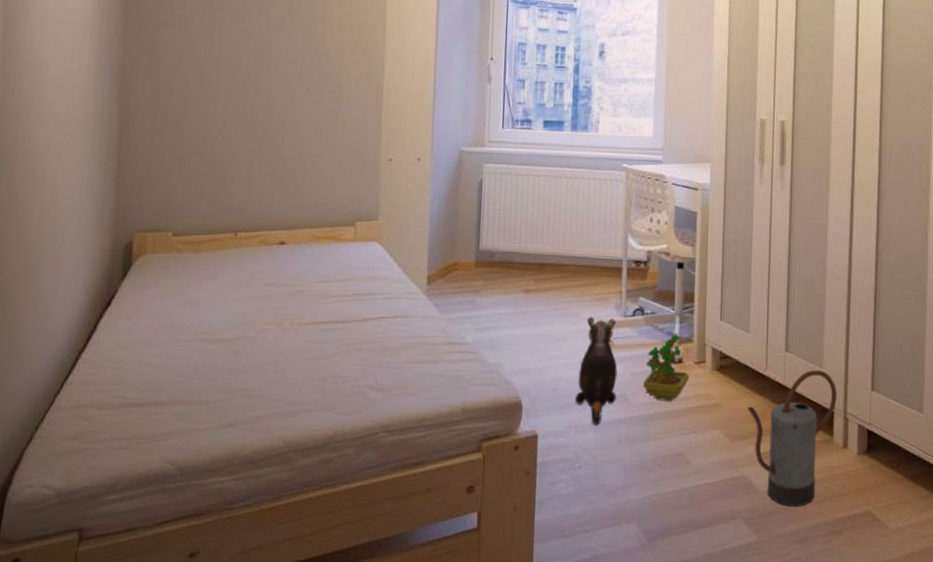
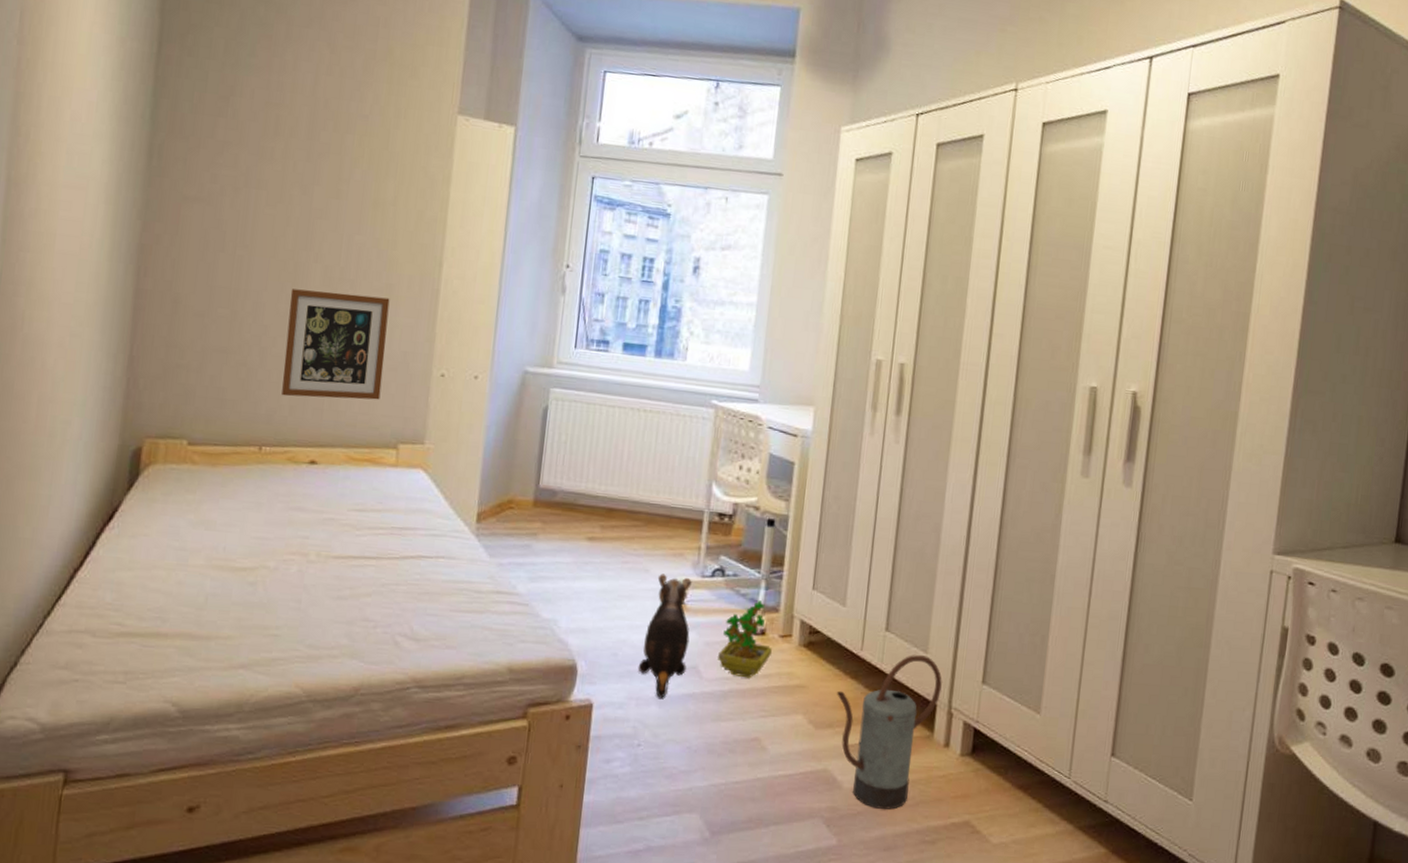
picture frame: none [252,95,341,188] -> present [282,289,390,400]

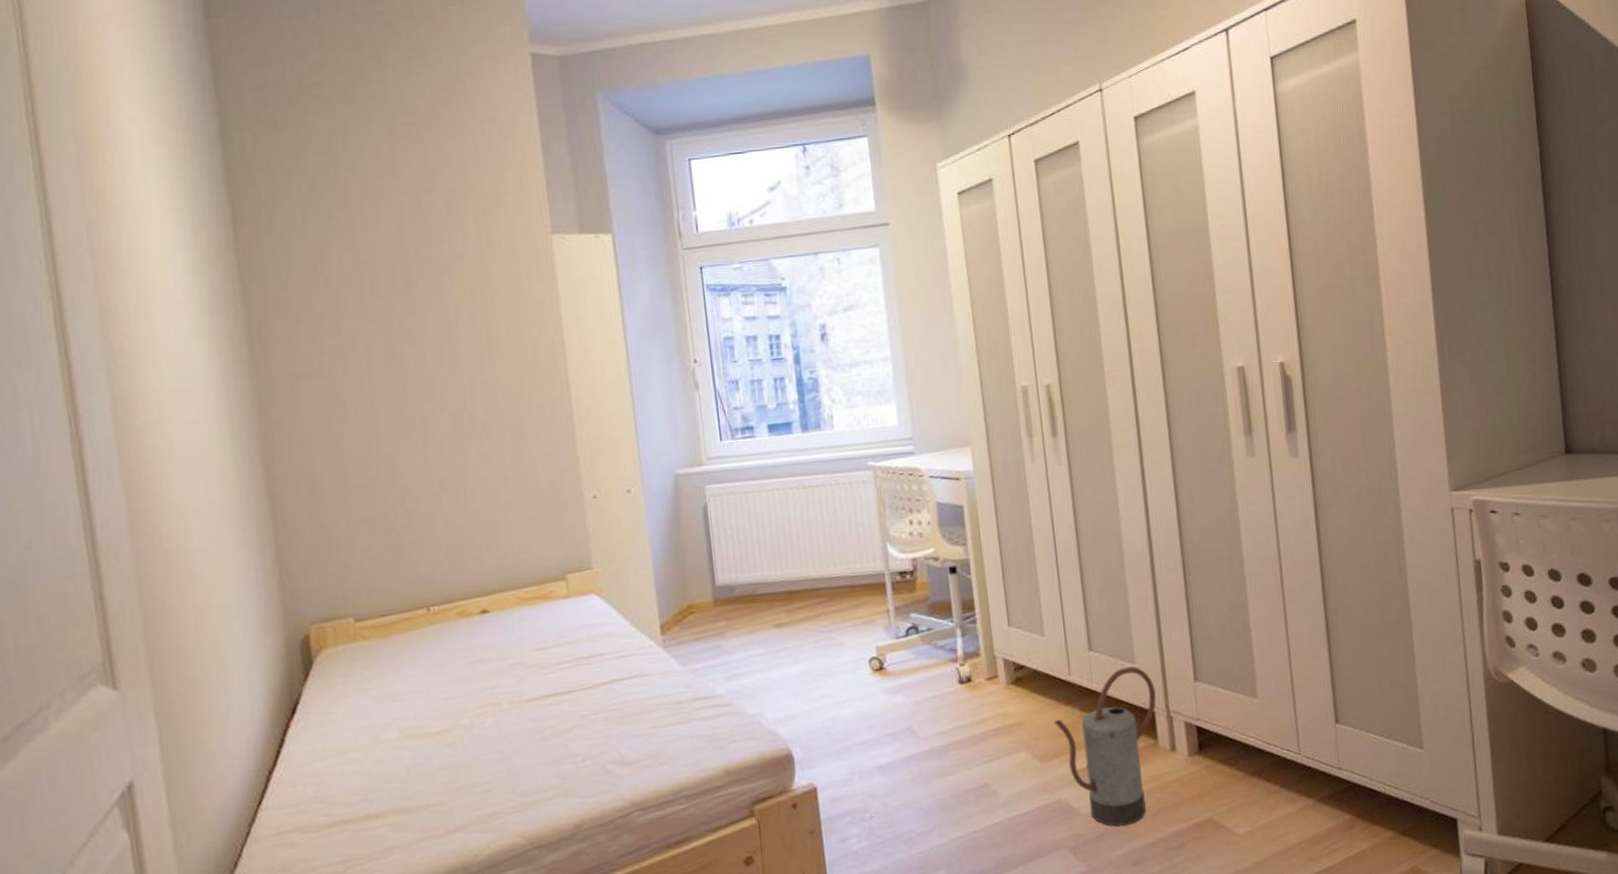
picture frame: present [282,289,390,400] -> none [423,432,537,553]
plush toy: present [638,573,692,698] -> none [853,643,901,767]
decorative plant: present [717,600,772,678] -> none [928,648,982,729]

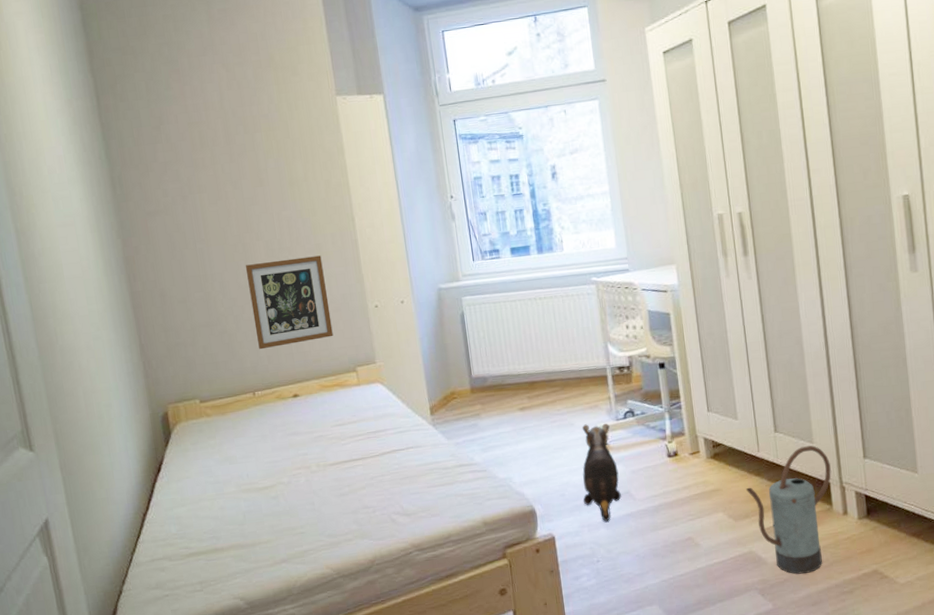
picture frame: none [423,432,537,553] -> present [245,255,333,350]
plush toy: none [853,643,901,767] -> present [582,423,621,522]

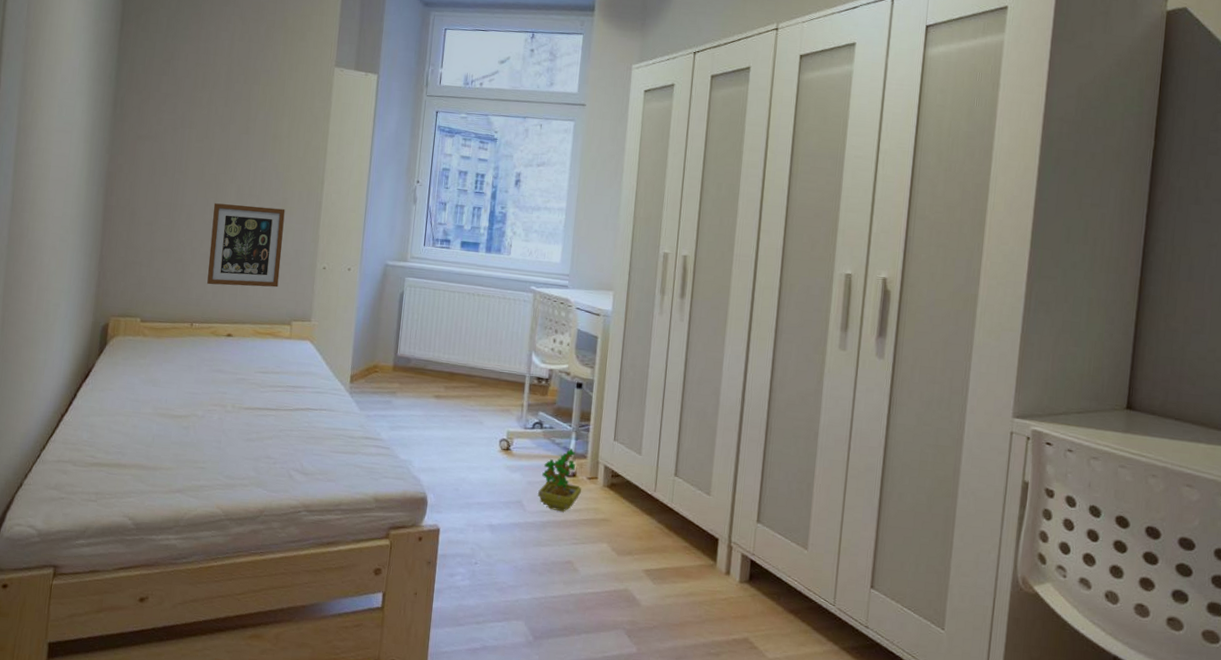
plush toy: present [582,423,621,522] -> none [474,425,517,526]
decorative plant: none [643,429,686,493] -> present [537,448,581,512]
watering can: present [745,445,831,574] -> none [634,496,723,625]

